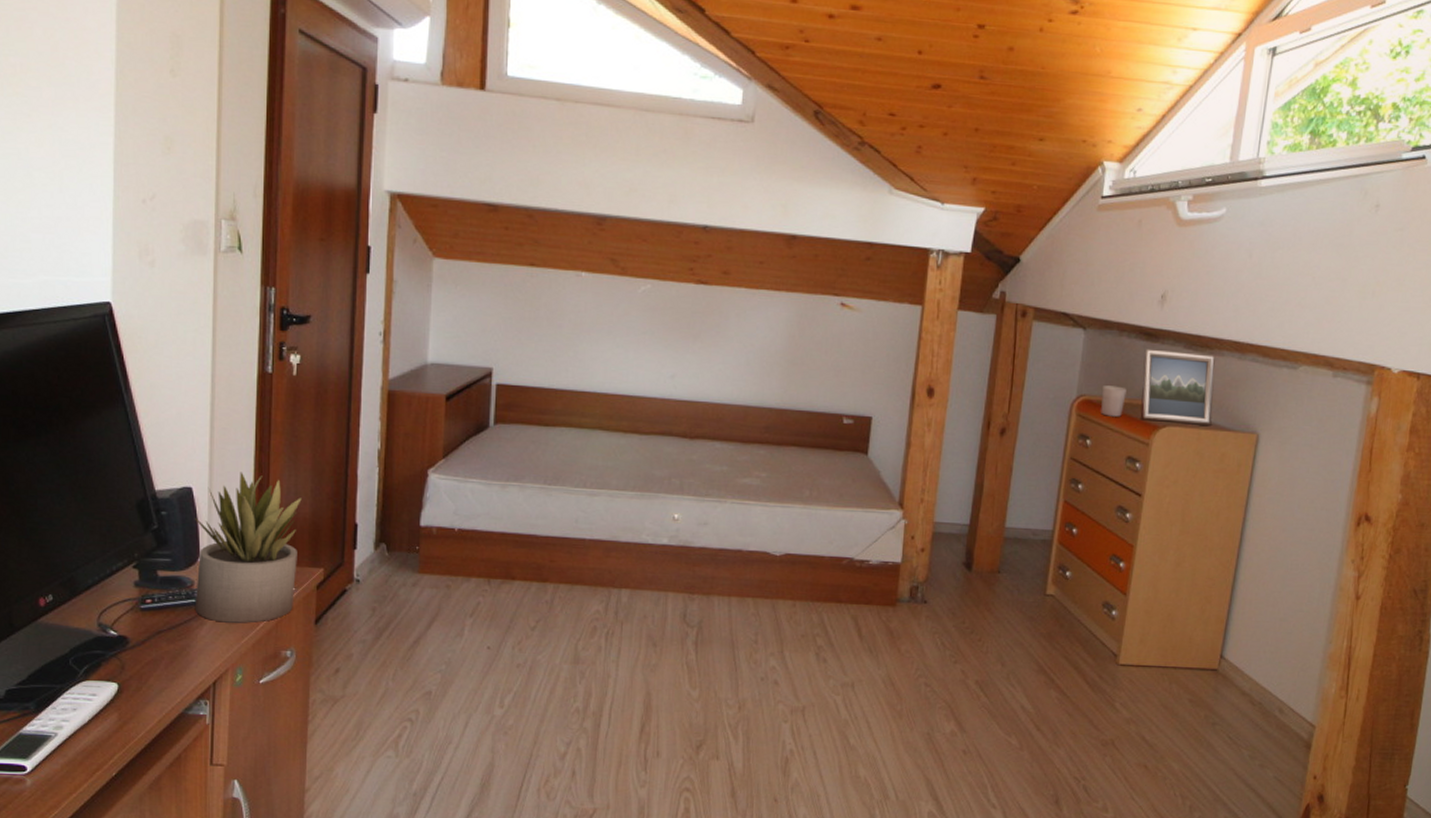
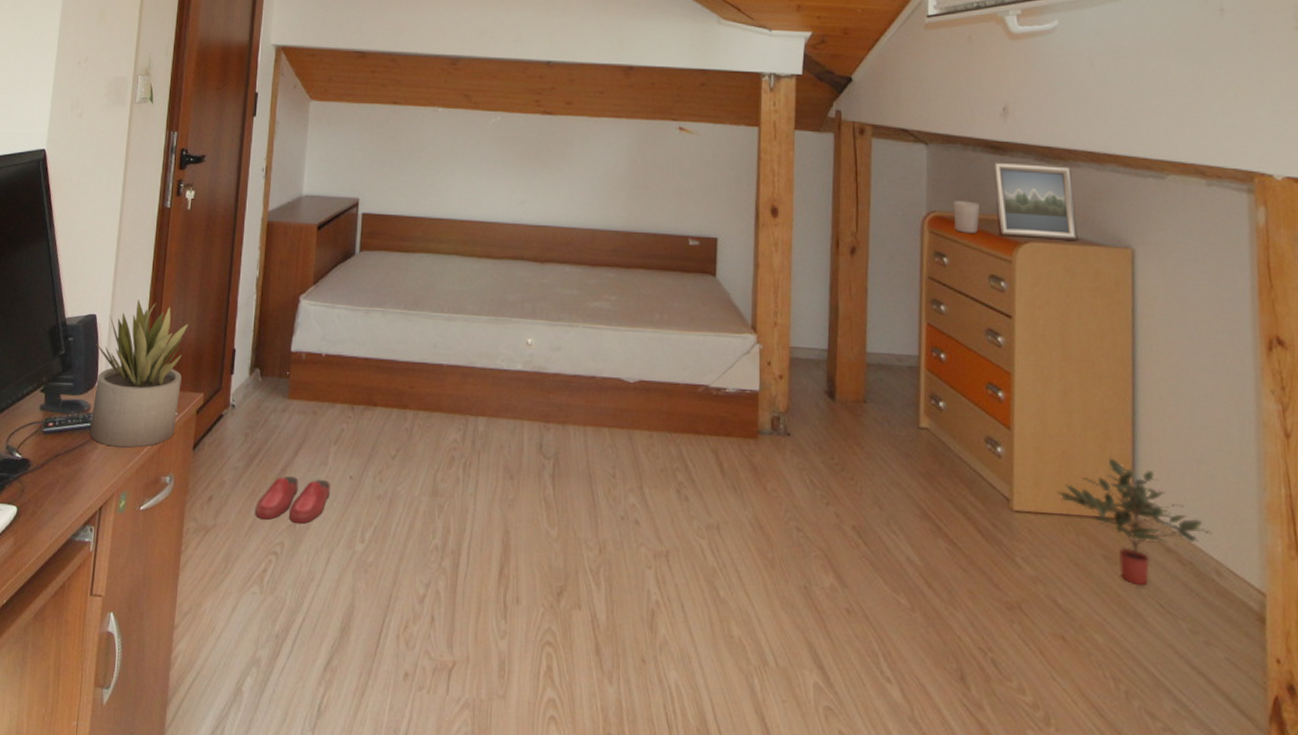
slippers: none [387,647,467,693] -> present [255,475,330,525]
potted plant: none [1159,619,1282,723] -> present [1058,458,1213,586]

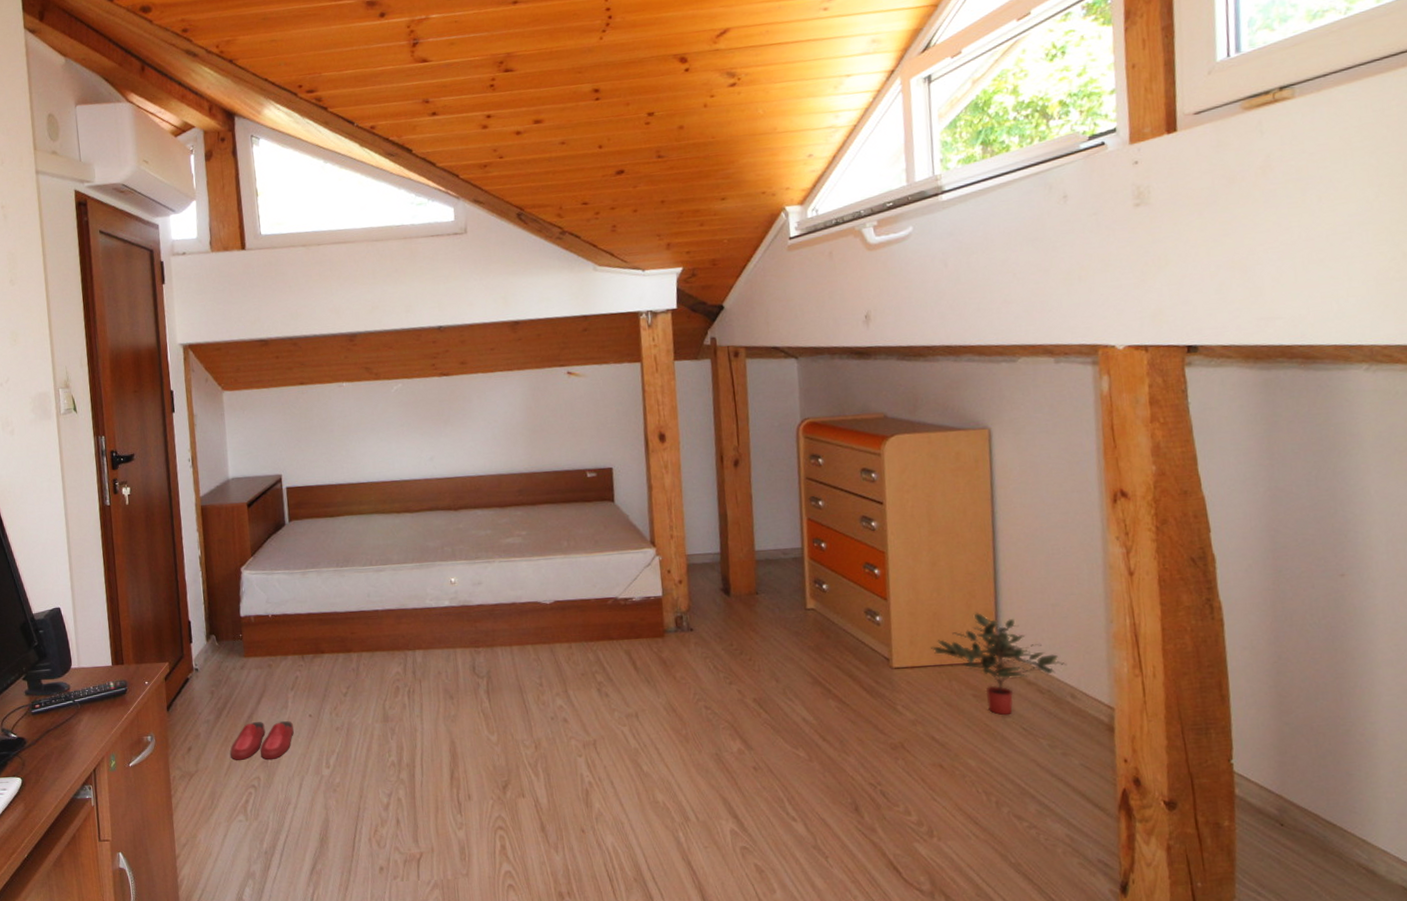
succulent plant: present [89,300,188,448] -> none [65,590,148,718]
candle holder: present [954,201,980,233] -> none [825,405,849,435]
picture frame: present [993,162,1078,242] -> none [859,362,940,433]

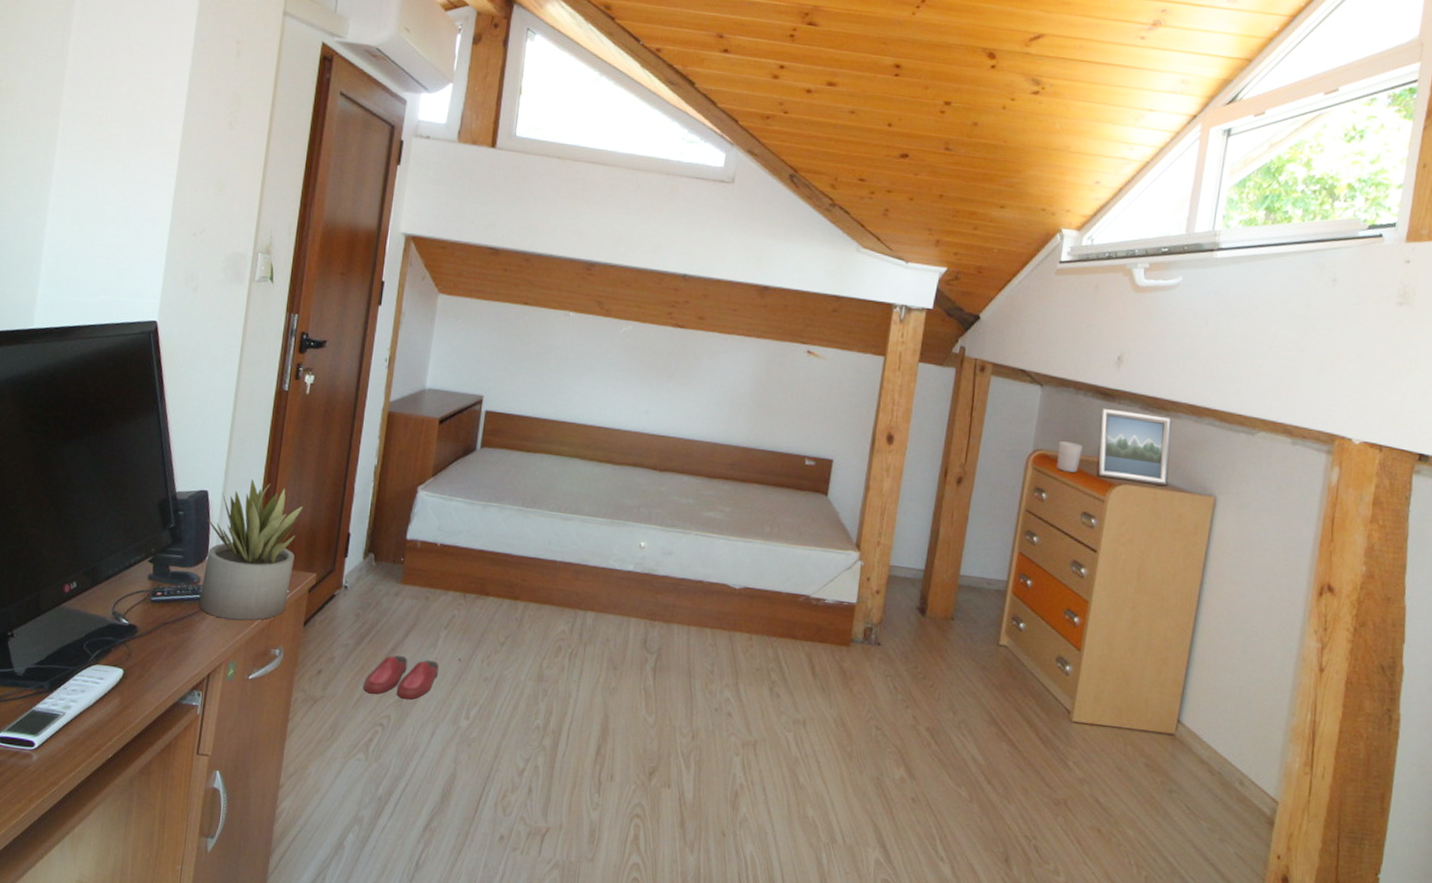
succulent plant: none [65,590,148,718] -> present [198,479,303,621]
candle holder: none [825,405,849,435] -> present [1057,441,1083,473]
picture frame: none [859,362,940,433] -> present [1096,407,1172,487]
potted plant: present [931,613,1067,716] -> none [1114,681,1242,791]

